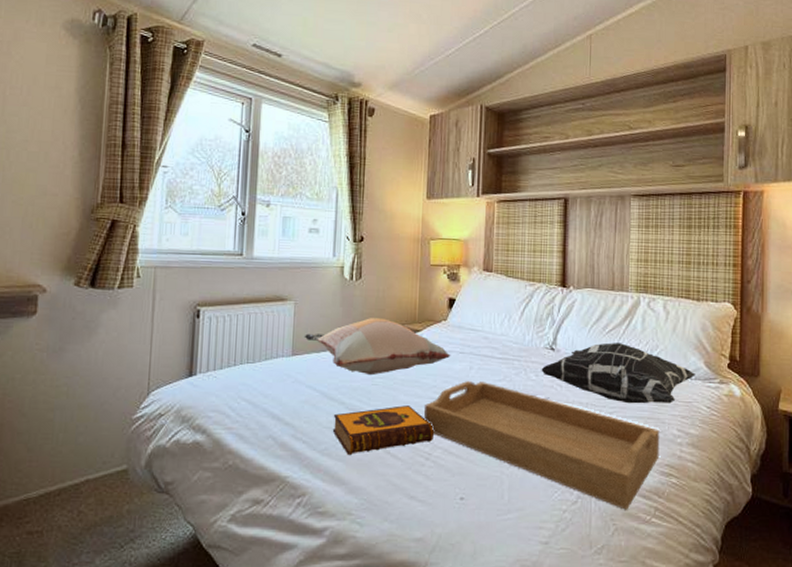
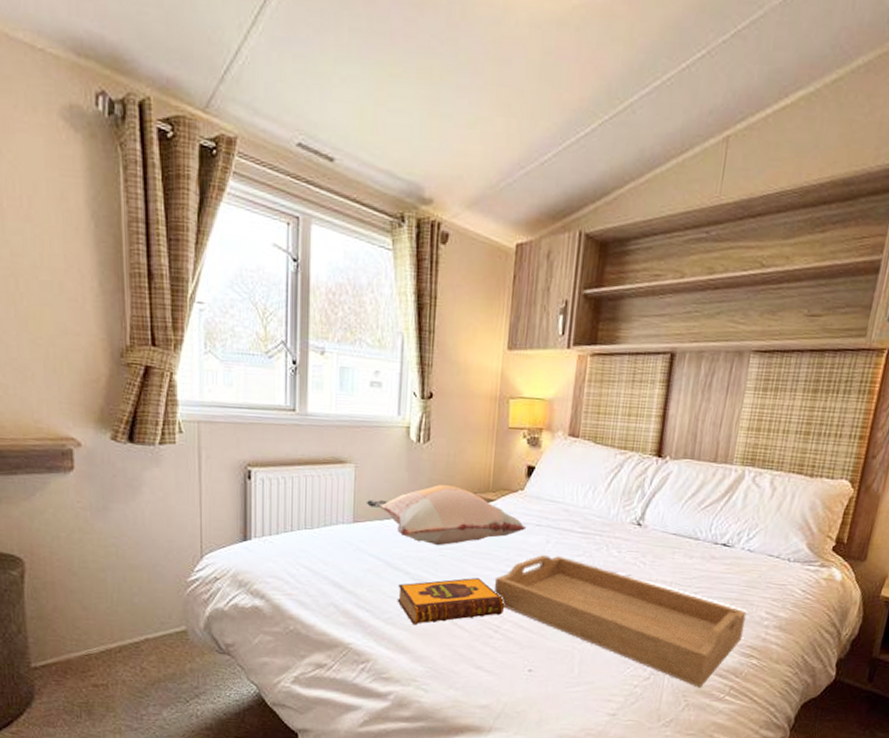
decorative pillow: present [541,343,696,404] -> none [624,519,795,586]

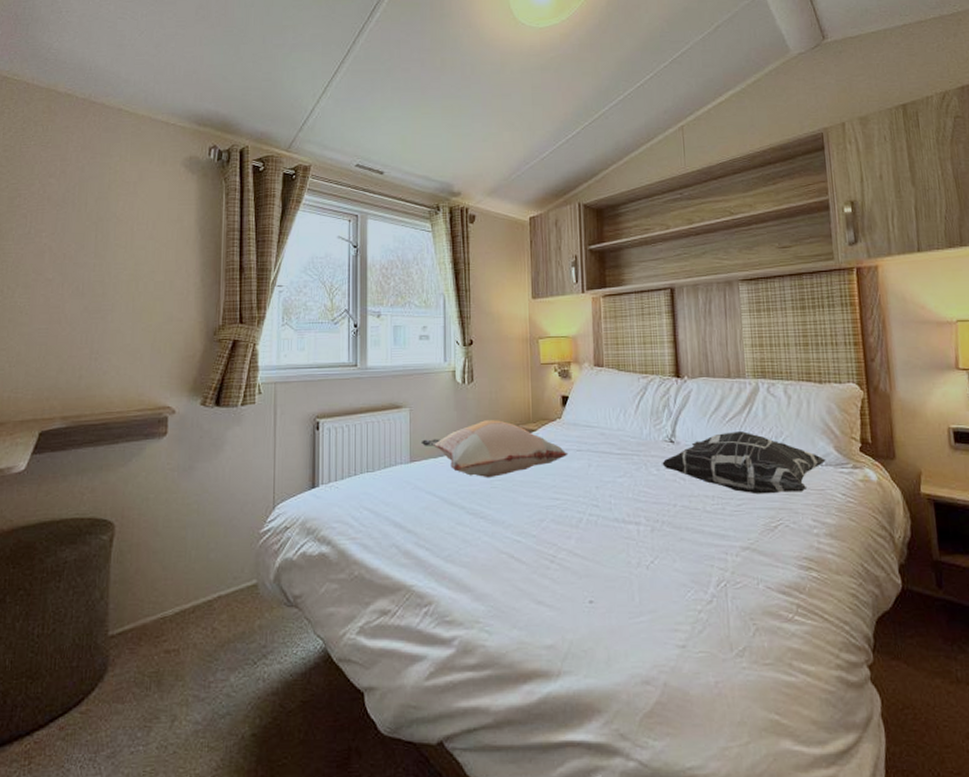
hardback book: present [397,578,505,626] -> none [454,507,558,561]
serving tray: present [495,555,747,688] -> none [546,479,796,608]
decorative pillow: none [624,519,795,586] -> present [662,431,826,495]

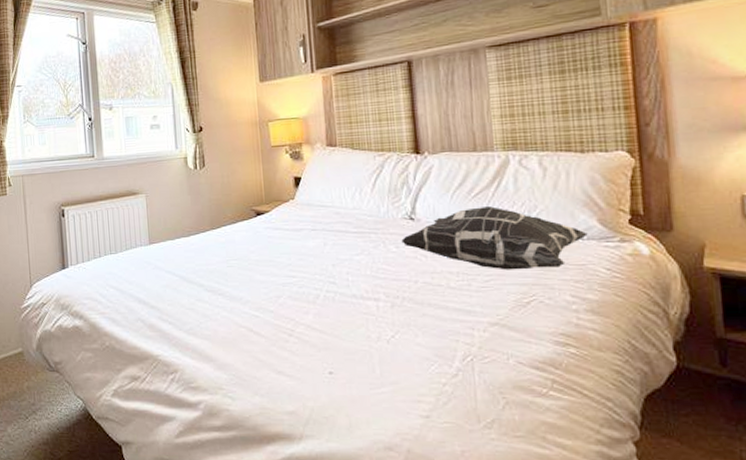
decorative pillow: present [420,420,568,478] -> none [158,203,303,258]

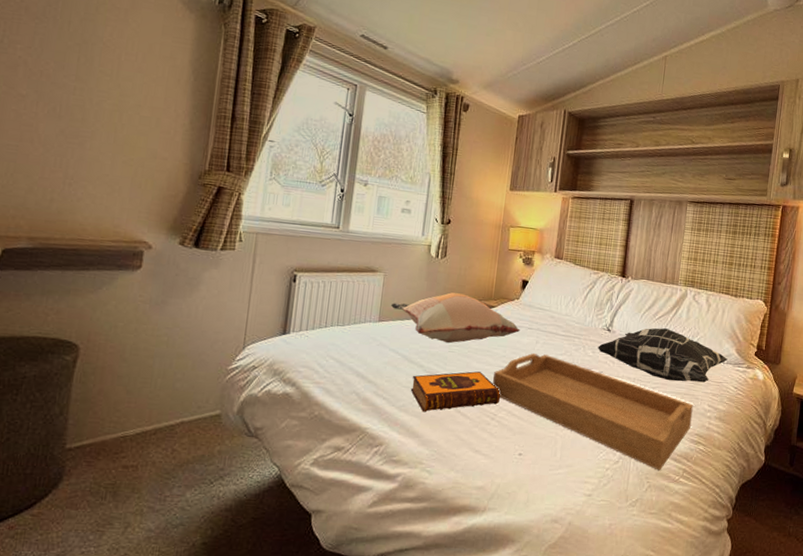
decorative pillow: none [158,203,303,258] -> present [390,292,521,344]
hardback book: none [194,285,295,334] -> present [410,371,501,413]
serving tray: none [282,257,551,383] -> present [493,353,694,471]

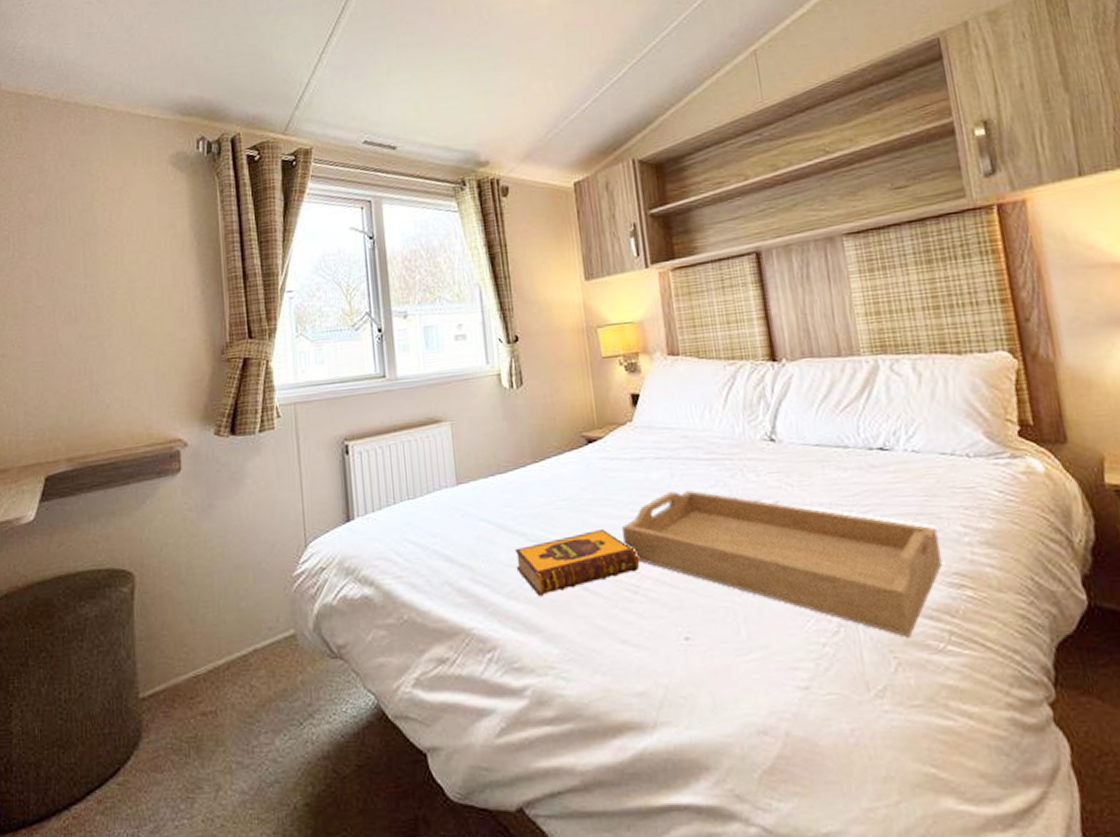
decorative pillow: present [390,292,521,344] -> none [467,428,645,499]
decorative pillow: present [598,328,728,383] -> none [762,421,974,498]

